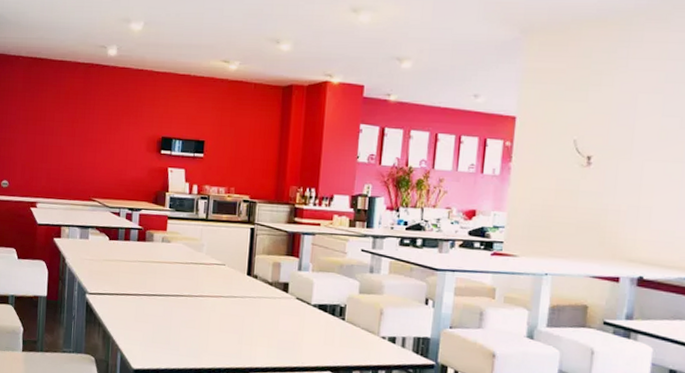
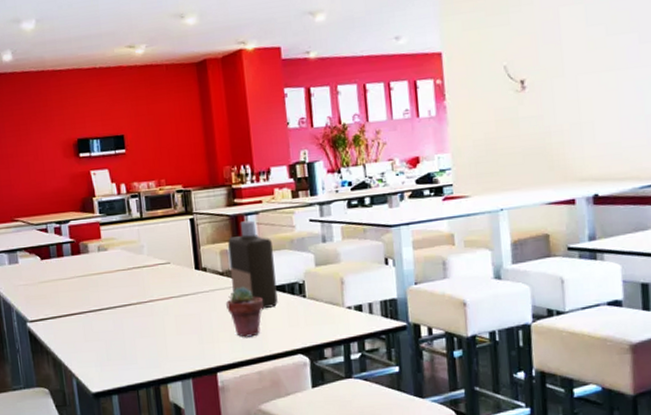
potted succulent: none [269,299,304,347] -> present [226,287,264,337]
bottle: none [278,239,323,324] -> present [228,220,278,308]

